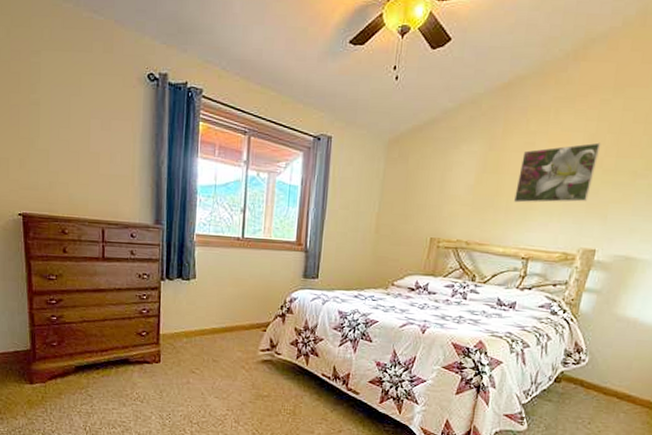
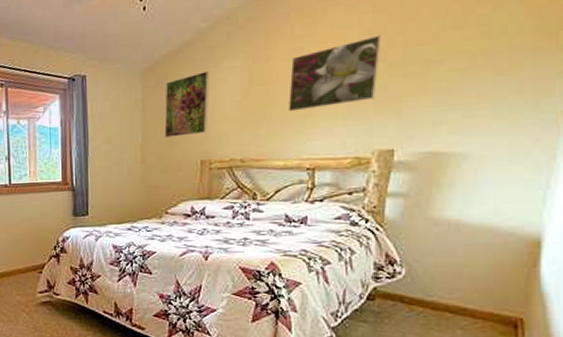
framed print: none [400,151,449,212] -> present [164,71,209,139]

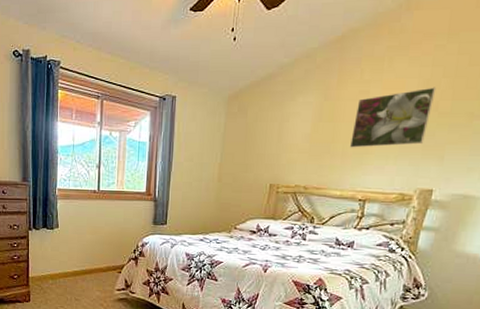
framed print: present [164,71,209,139] -> none [240,104,286,162]

